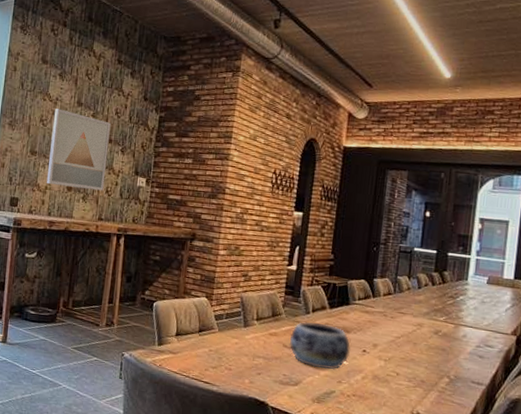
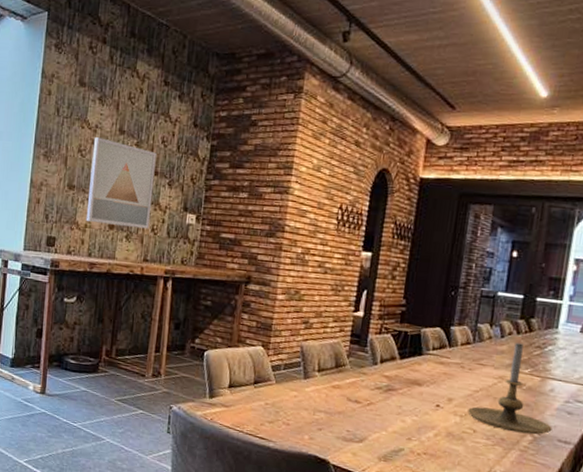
decorative bowl: present [289,321,351,369] -> none [353,373,423,425]
candle holder: none [391,293,466,377] -> present [468,343,553,435]

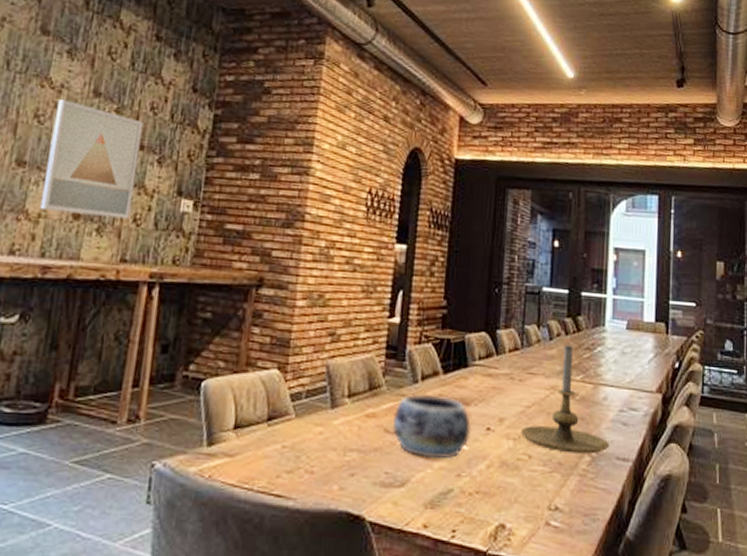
decorative bowl: none [353,373,423,425] -> present [392,393,472,459]

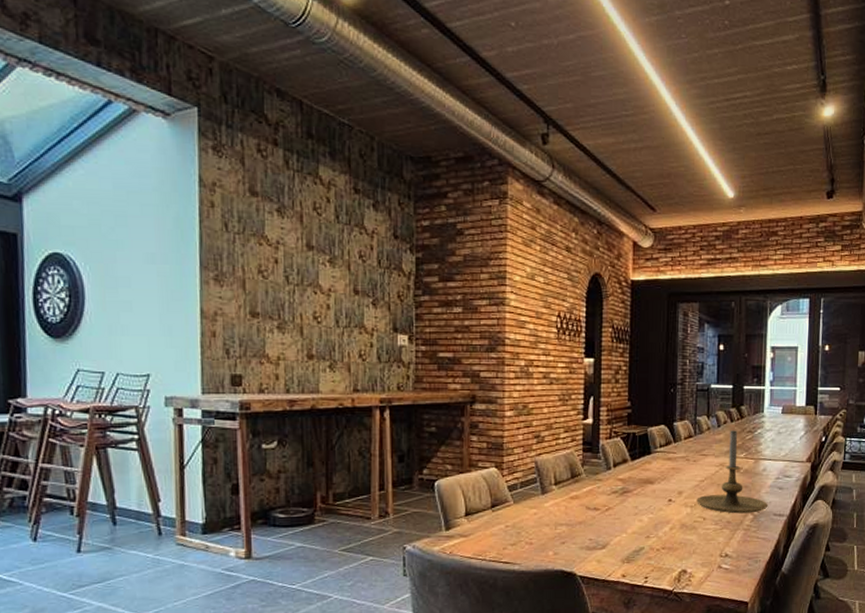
wall art: present [39,99,143,220] -> none [276,255,356,356]
decorative bowl: present [392,393,472,459] -> none [592,477,657,527]

